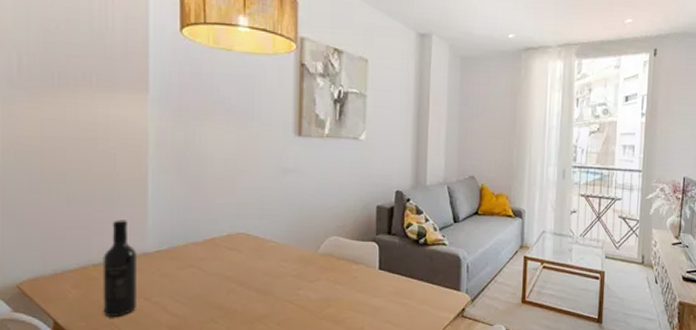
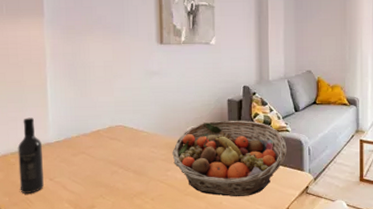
fruit basket: none [306,230,443,320] -> present [172,120,287,196]

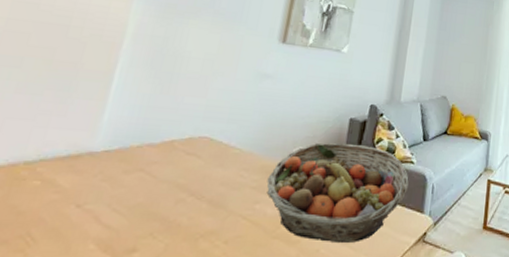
wine bottle: present [17,117,44,194] -> none [20,113,81,227]

